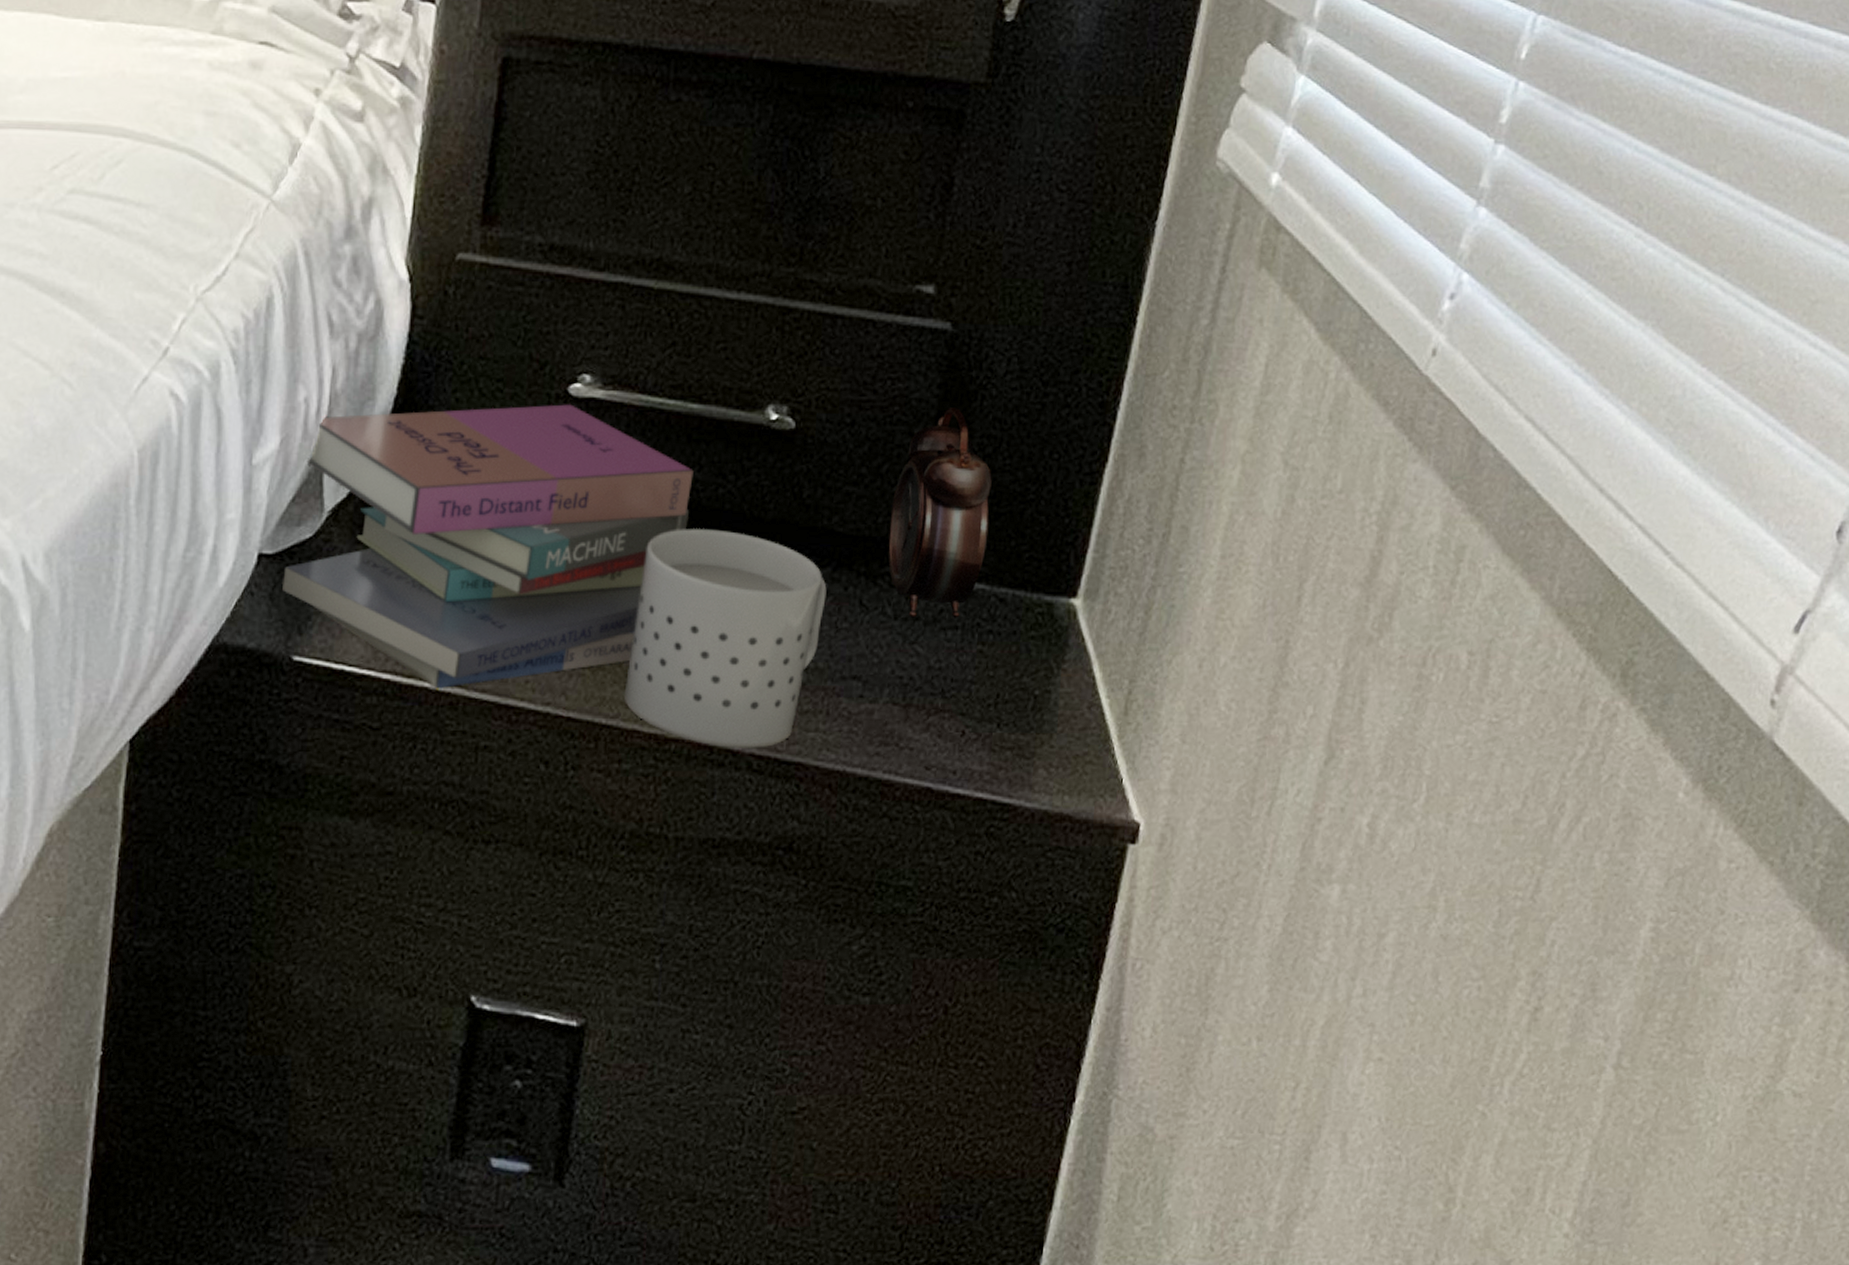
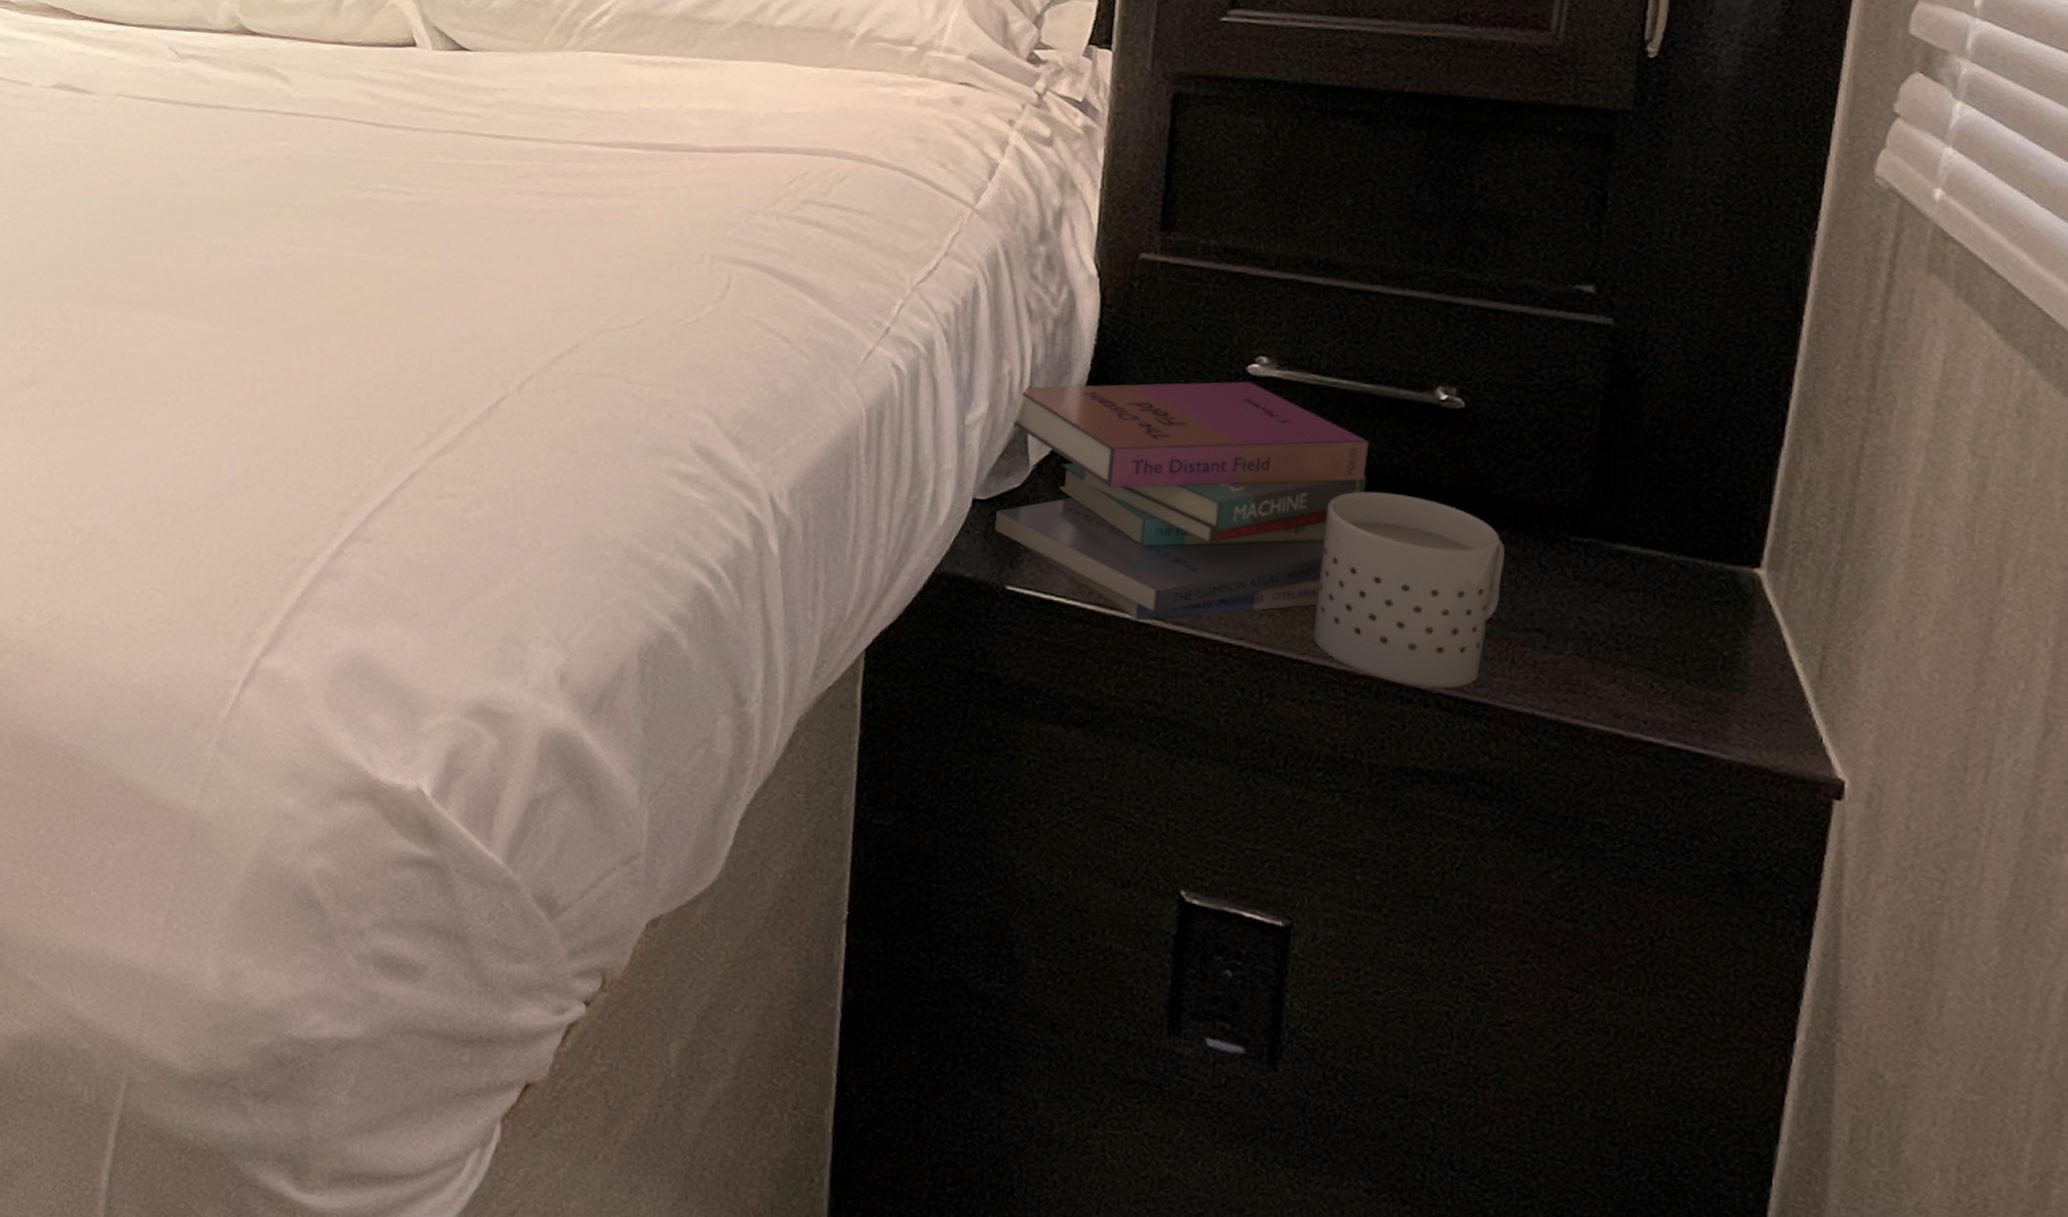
alarm clock: present [887,406,992,618] -> none [1562,392,1664,582]

